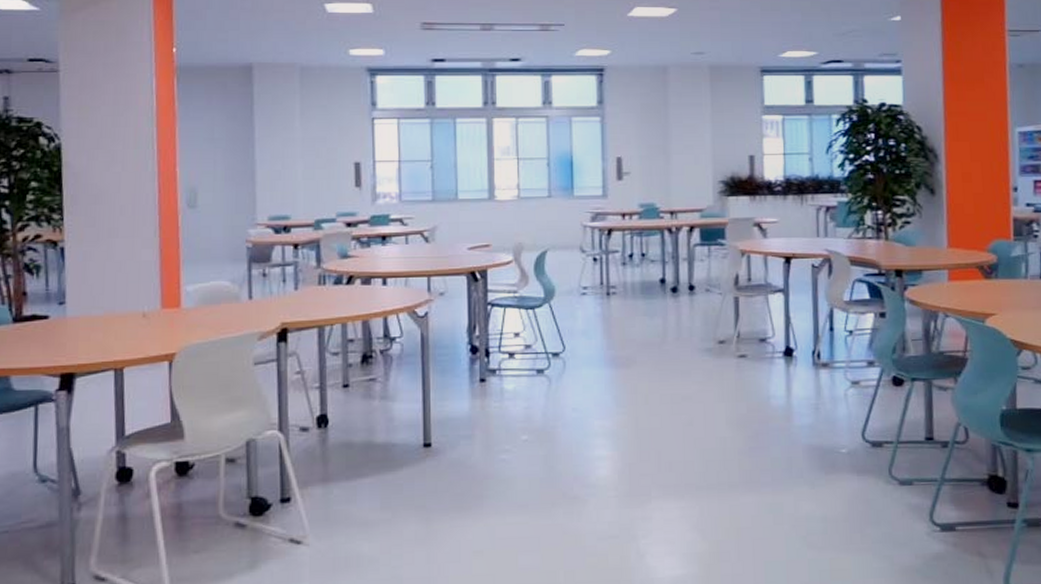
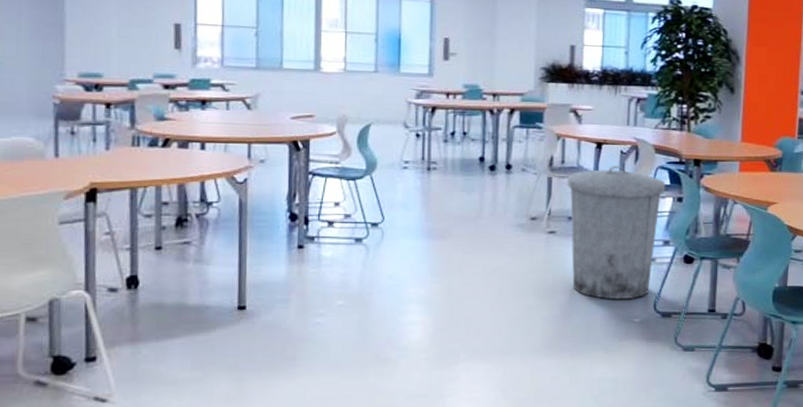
trash can: none [755,280,866,429] -> present [567,165,666,300]

